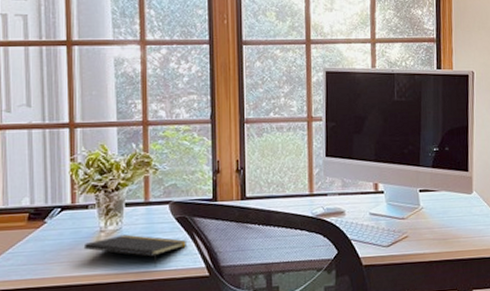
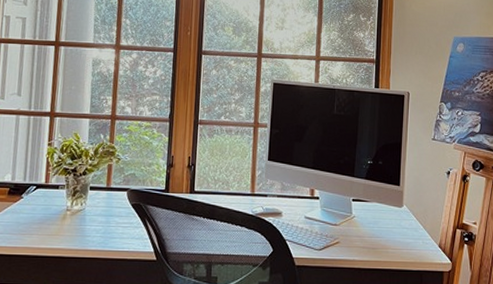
notepad: present [83,234,188,268] -> none [51,215,140,248]

